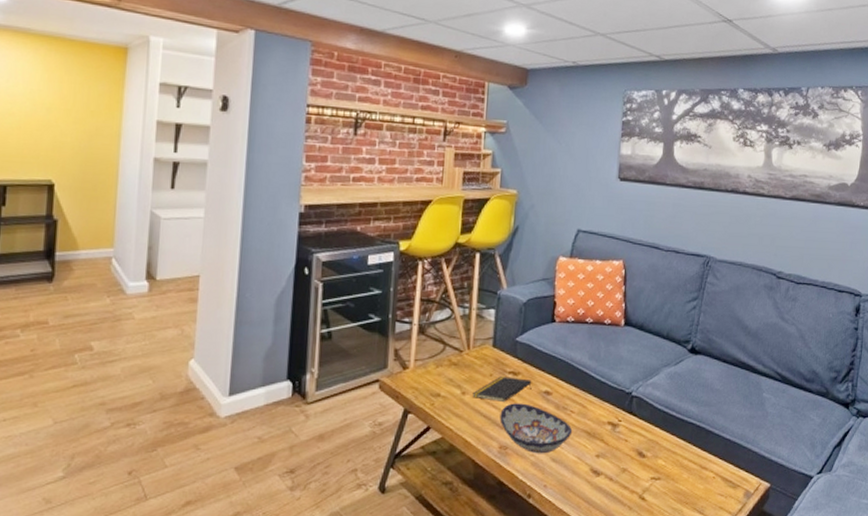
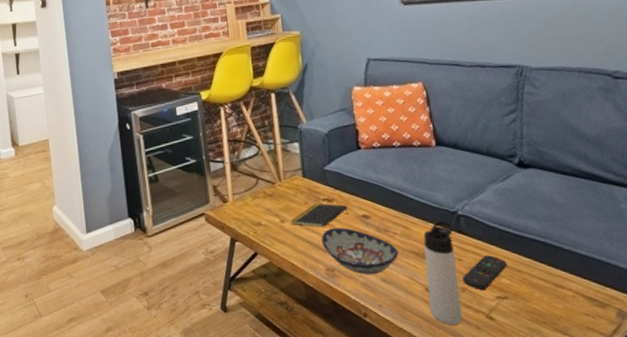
thermos bottle: none [591,400,625,505] -> present [423,220,463,325]
remote control: none [625,437,666,472] -> present [463,255,508,291]

